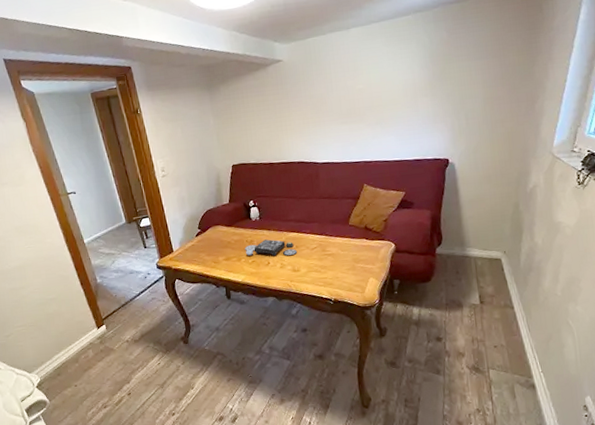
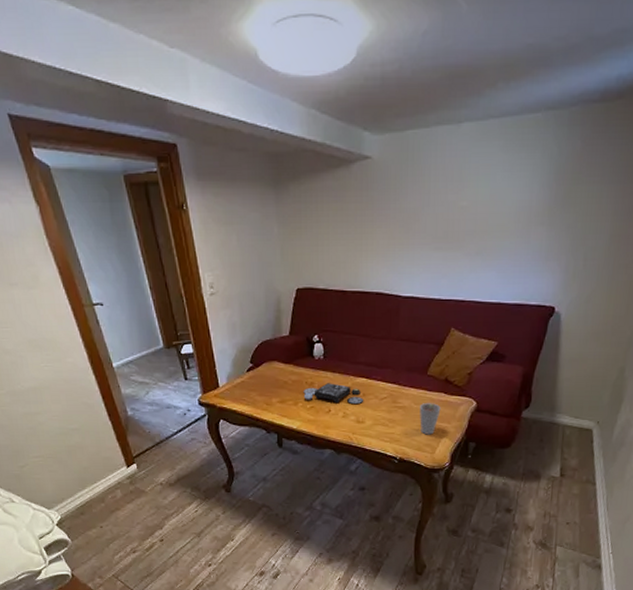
cup: none [346,248,365,277] -> present [420,403,441,435]

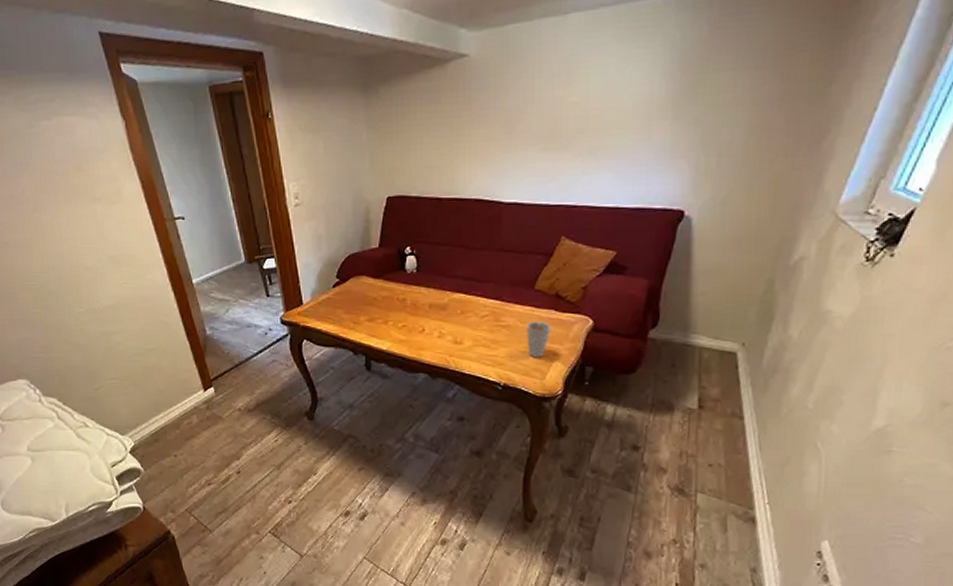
board game: present [303,383,364,405] -> none [394,299,463,323]

